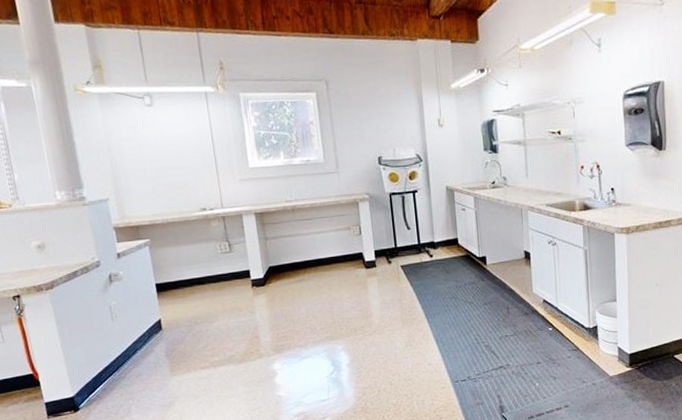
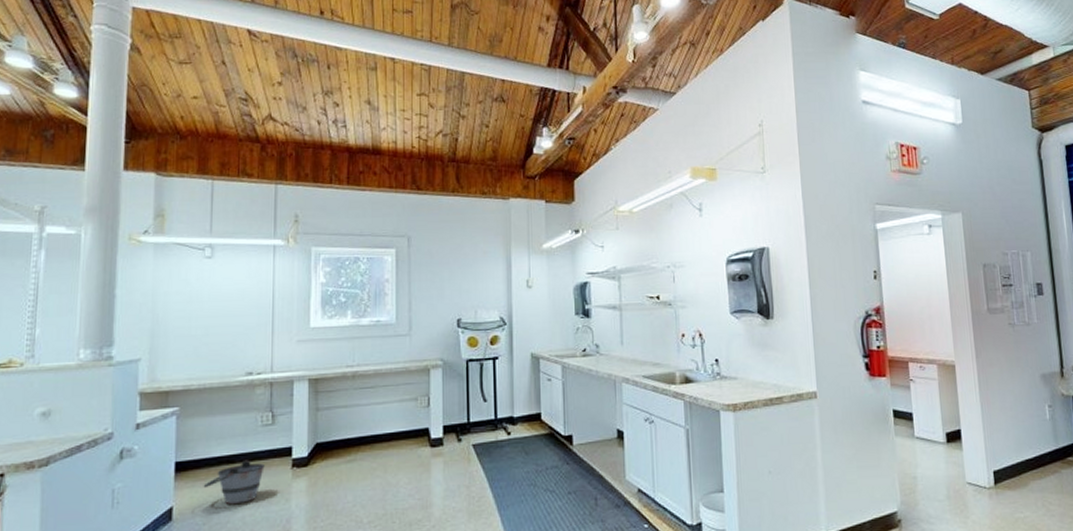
bucket: none [182,281,230,316] -> present [203,460,265,504]

